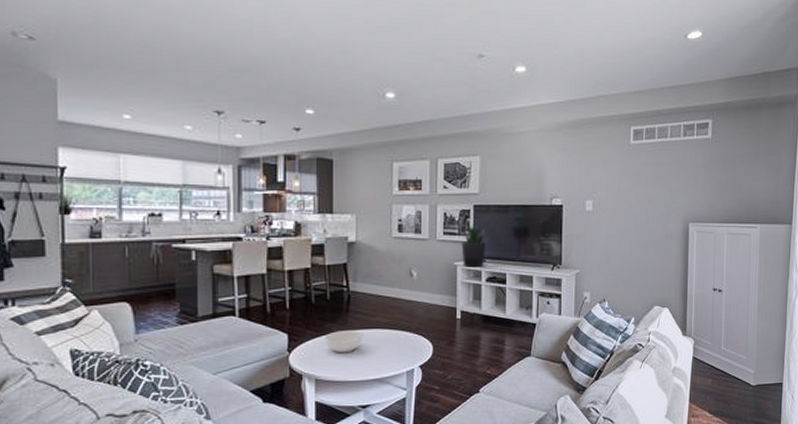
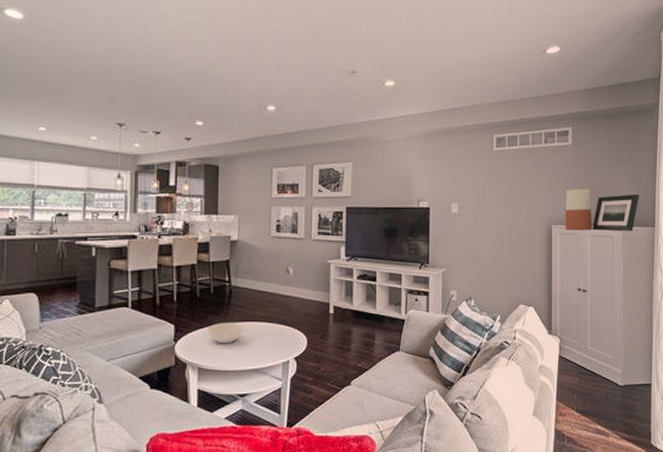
planter: present [461,222,486,267] -> none [334,223,357,265]
vase: none [702,184,730,228] -> present [565,188,592,231]
picture frame: none [730,189,778,229] -> present [592,193,639,231]

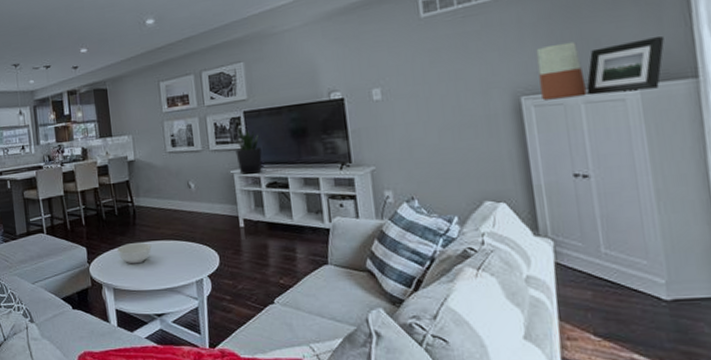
planter: none [334,223,357,265] -> present [235,129,262,175]

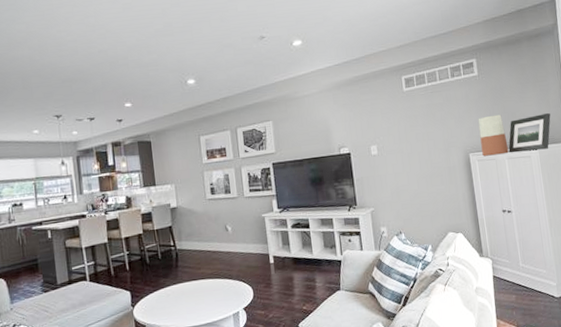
bowl: present [117,242,152,264] -> none [160,282,193,304]
planter: present [235,129,262,175] -> none [266,178,288,218]

